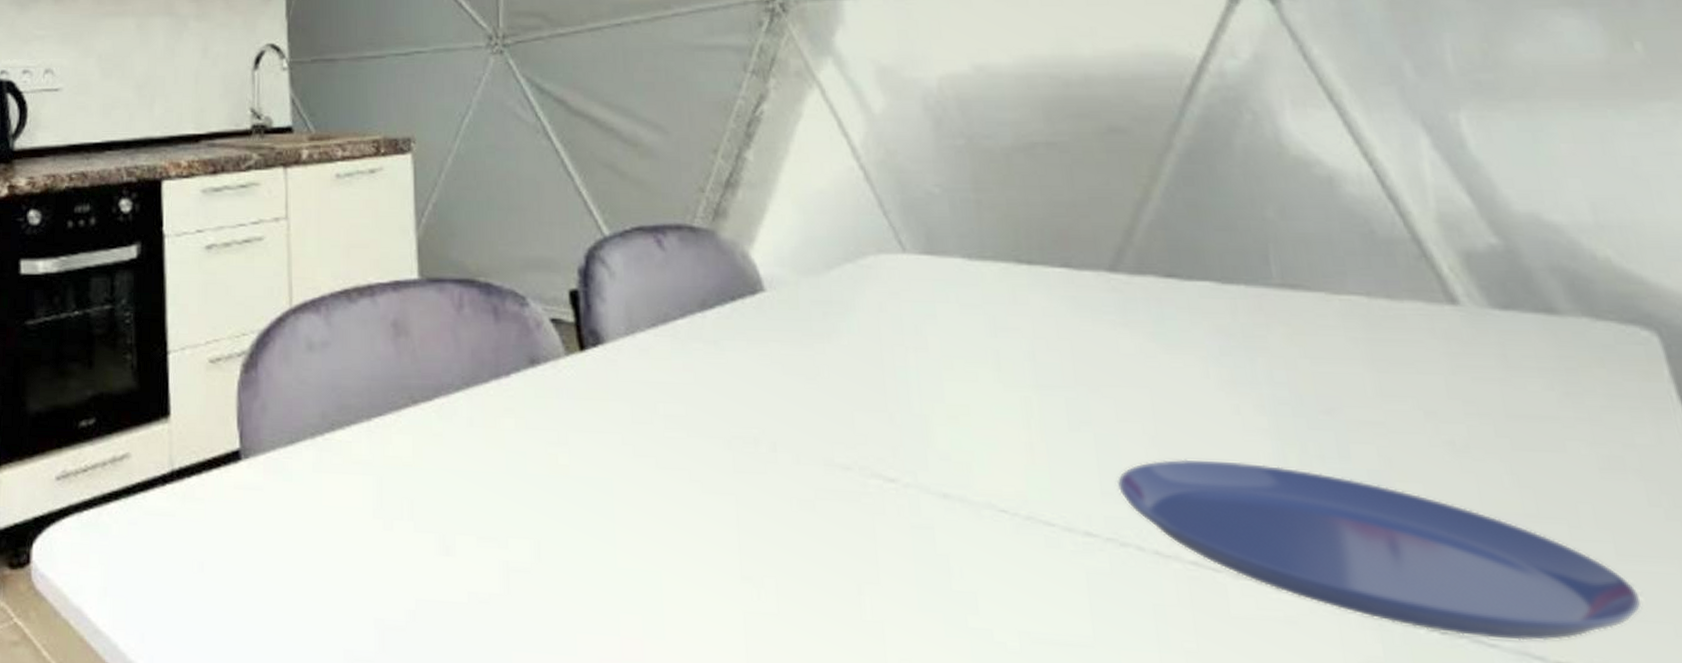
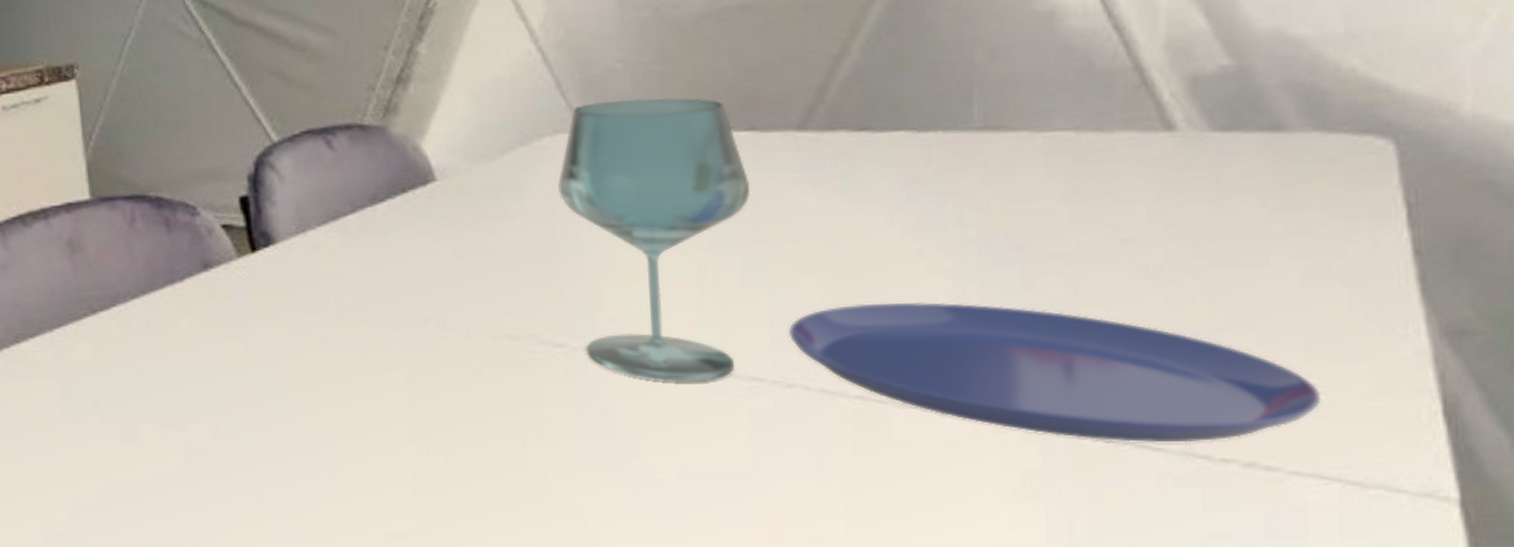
wine glass: none [884,224,1069,533] -> present [558,98,750,382]

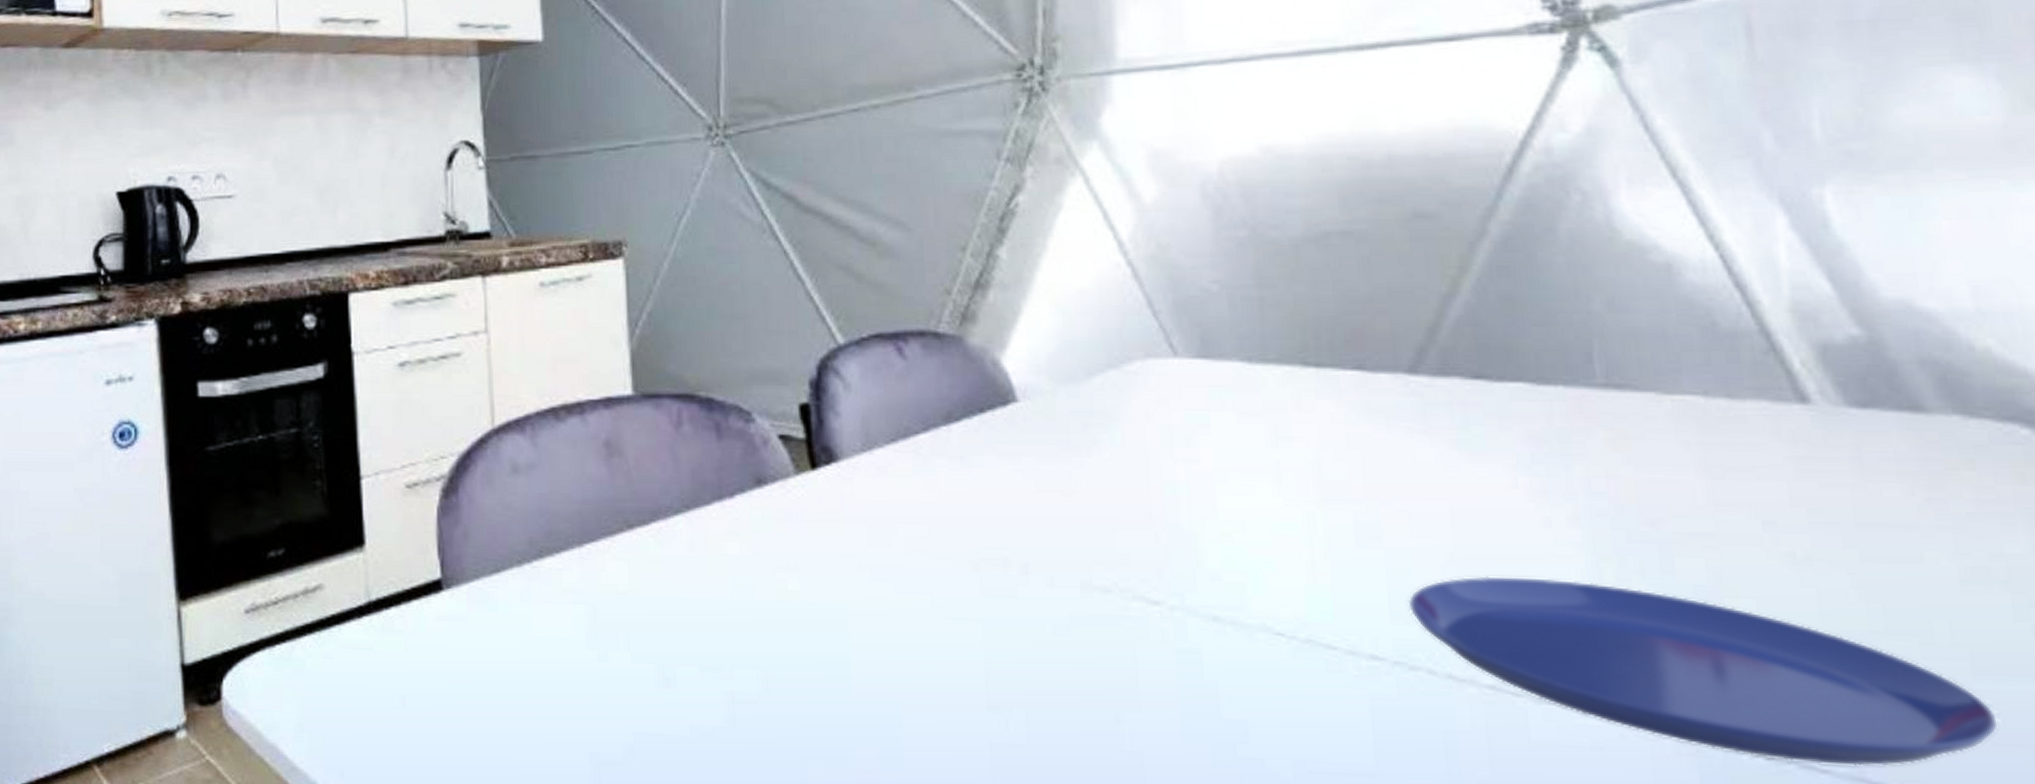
wine glass: present [558,98,750,382] -> none [1151,325,1360,657]

